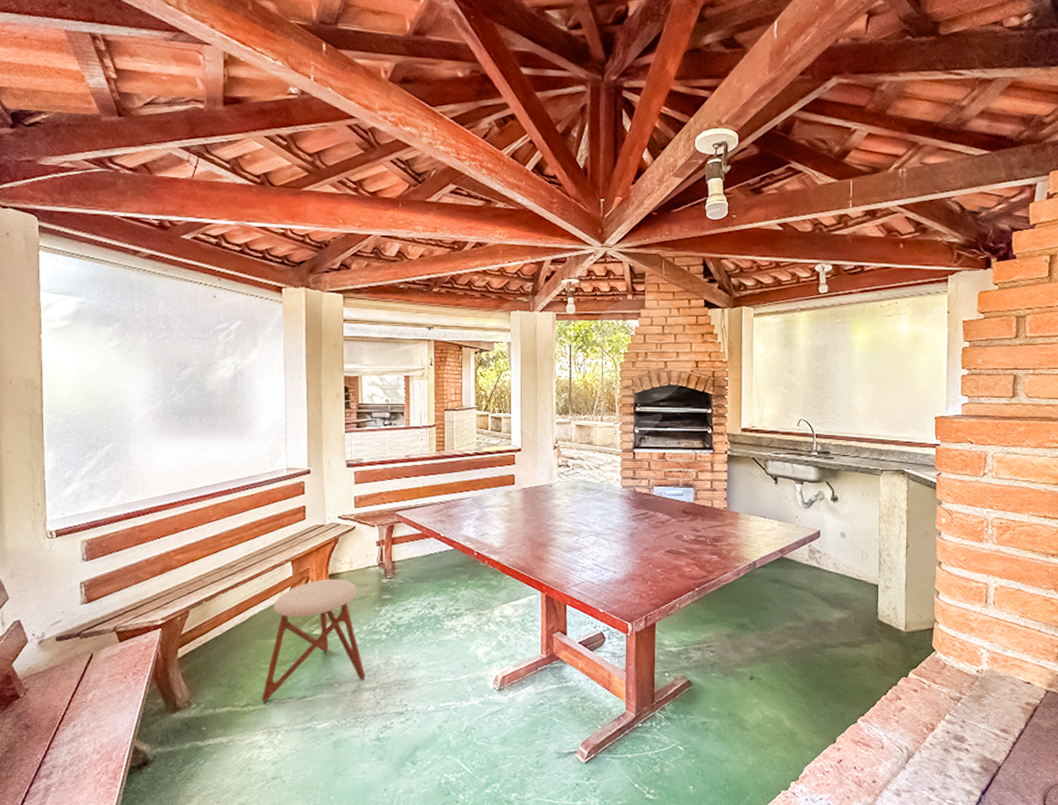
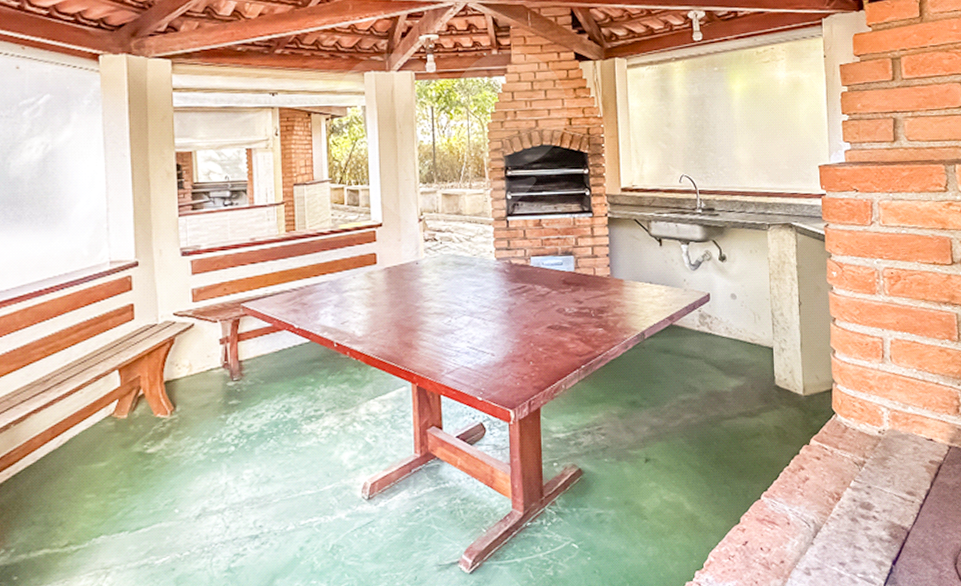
stool: present [262,578,366,702] -> none [86,385,212,539]

